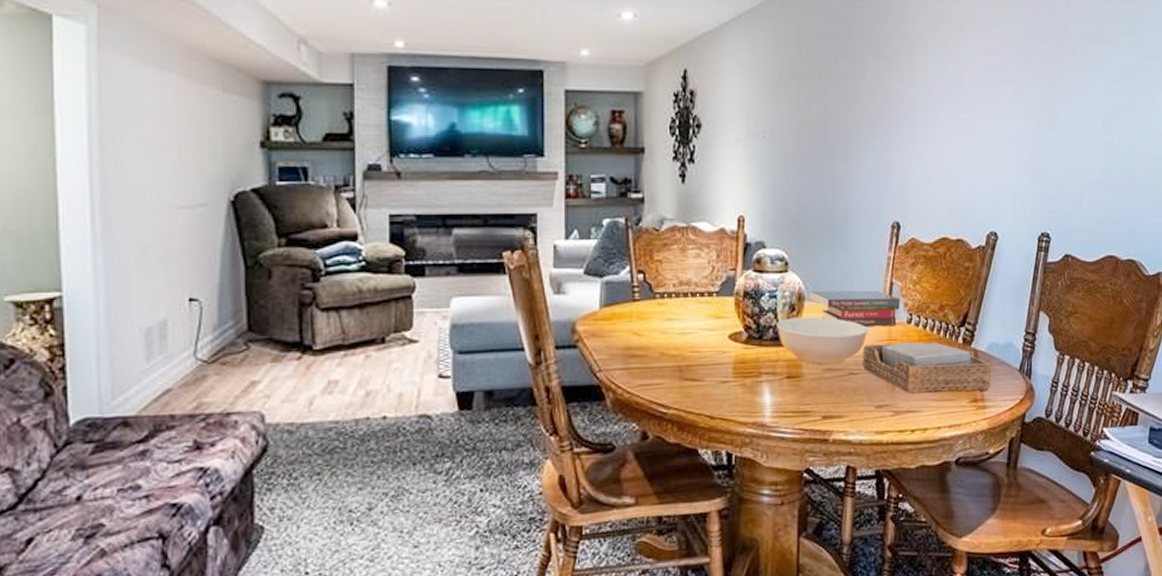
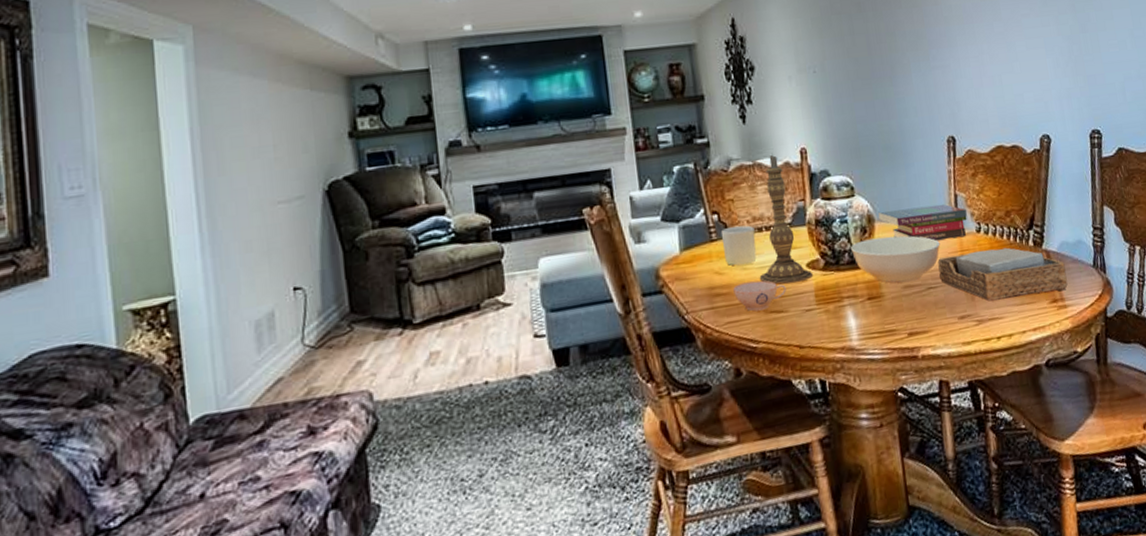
mug: none [644,289,680,329] -> present [720,225,757,266]
teacup: none [650,346,704,377] -> present [733,280,787,312]
candlestick: none [678,217,733,354] -> present [759,153,813,285]

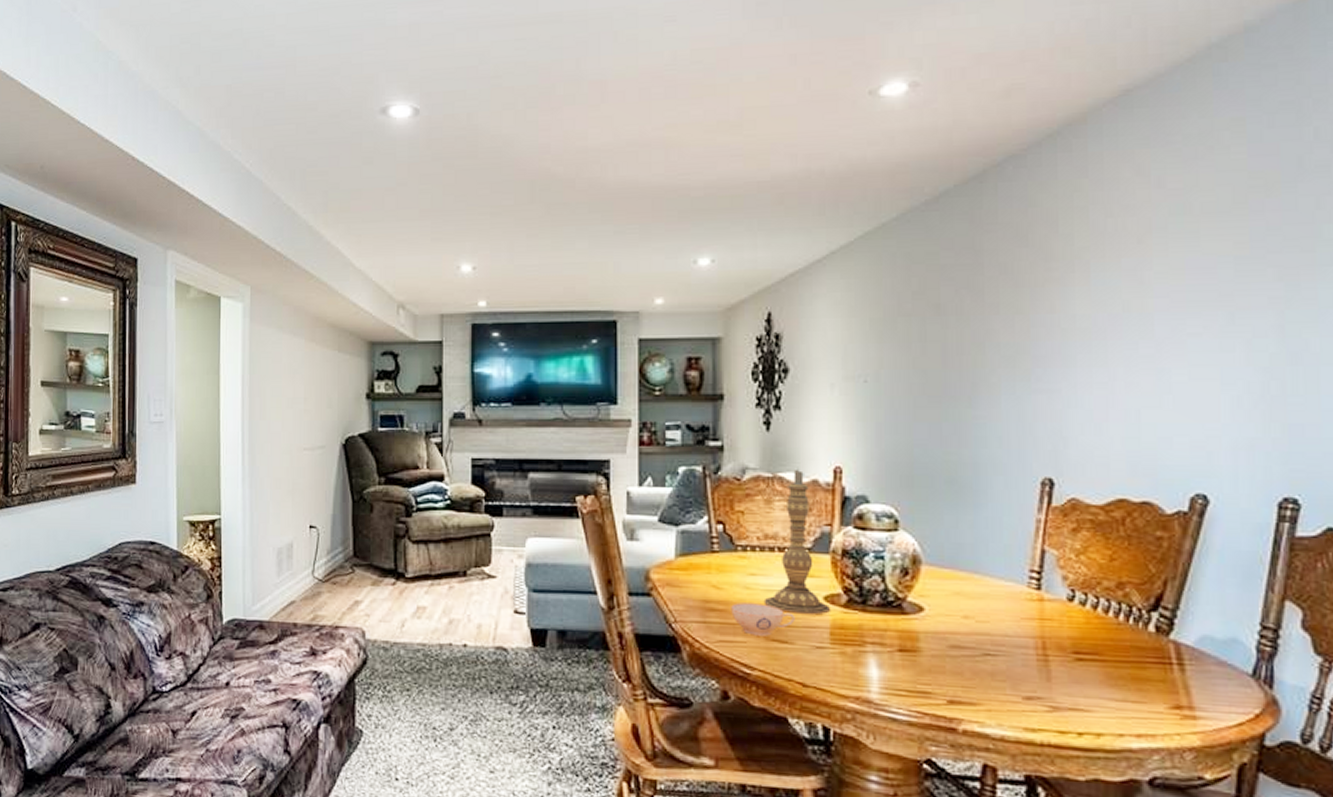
mug: present [720,225,757,266] -> none [724,541,765,584]
bowl: present [850,235,941,284] -> none [883,582,1011,643]
books: present [878,203,967,241] -> none [928,553,1056,603]
napkin holder: present [937,247,1068,301] -> none [1003,622,1204,696]

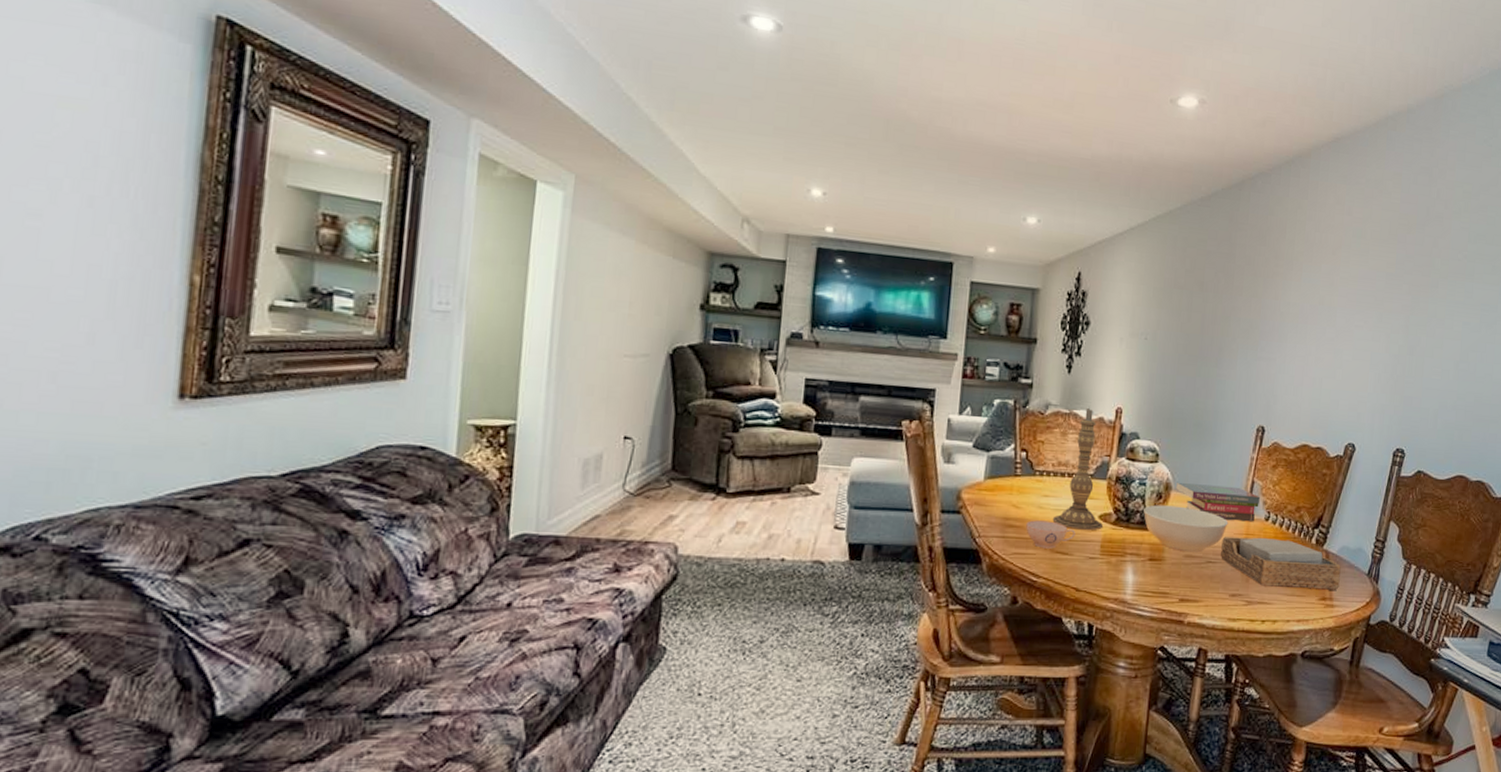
bowl: none [883,582,1011,643] -> present [1143,505,1228,553]
books: none [928,553,1056,603] -> present [1176,482,1260,522]
napkin holder: none [1003,622,1204,696] -> present [1221,537,1341,590]

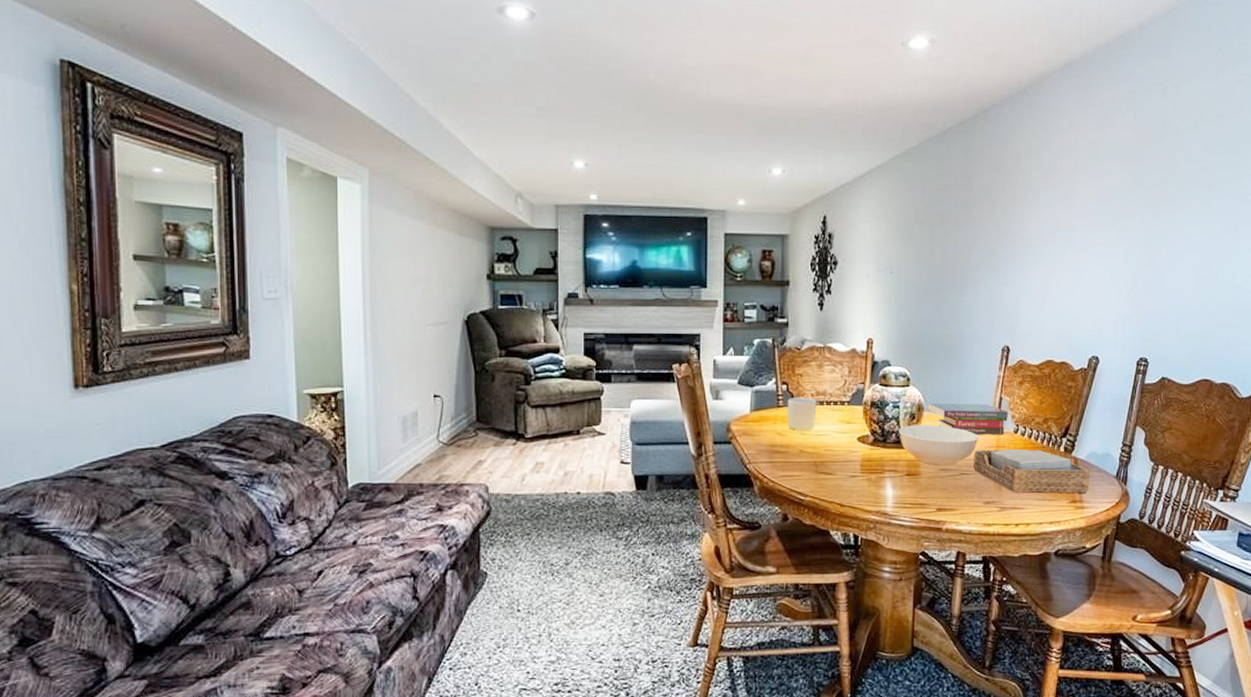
mug: none [1024,467,1058,504] -> present [787,398,817,430]
teacup: present [1026,520,1076,549] -> none [791,445,837,470]
candlestick: present [1052,406,1102,531] -> none [815,339,861,453]

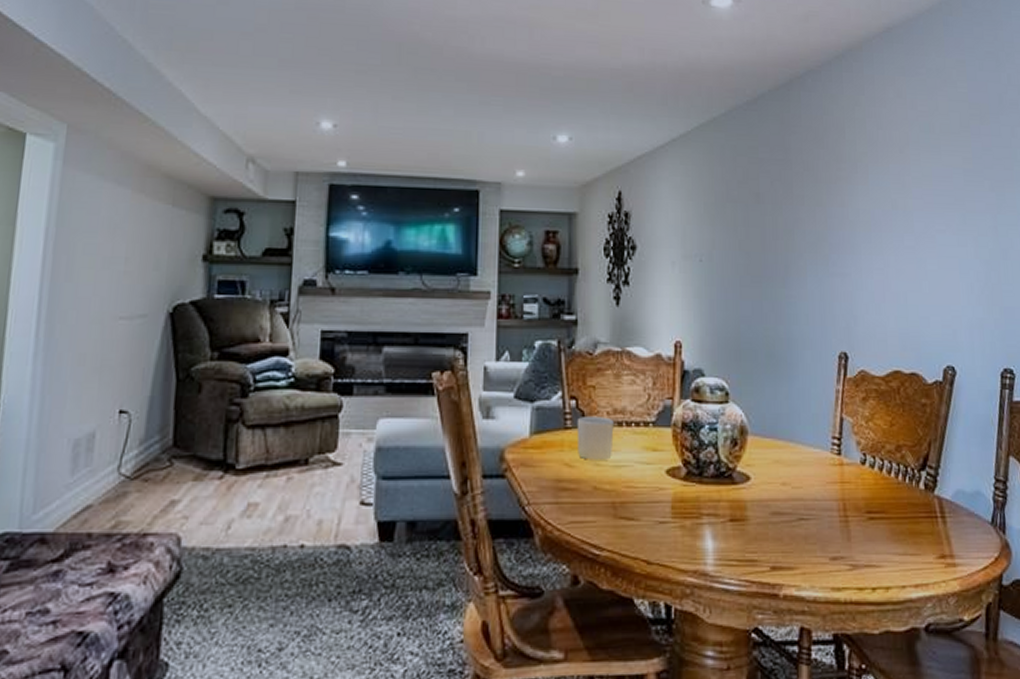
bowl: present [898,425,979,466] -> none [716,453,819,509]
books: present [928,403,1008,435] -> none [753,424,852,467]
napkin holder: present [974,448,1090,494] -> none [813,485,960,546]

